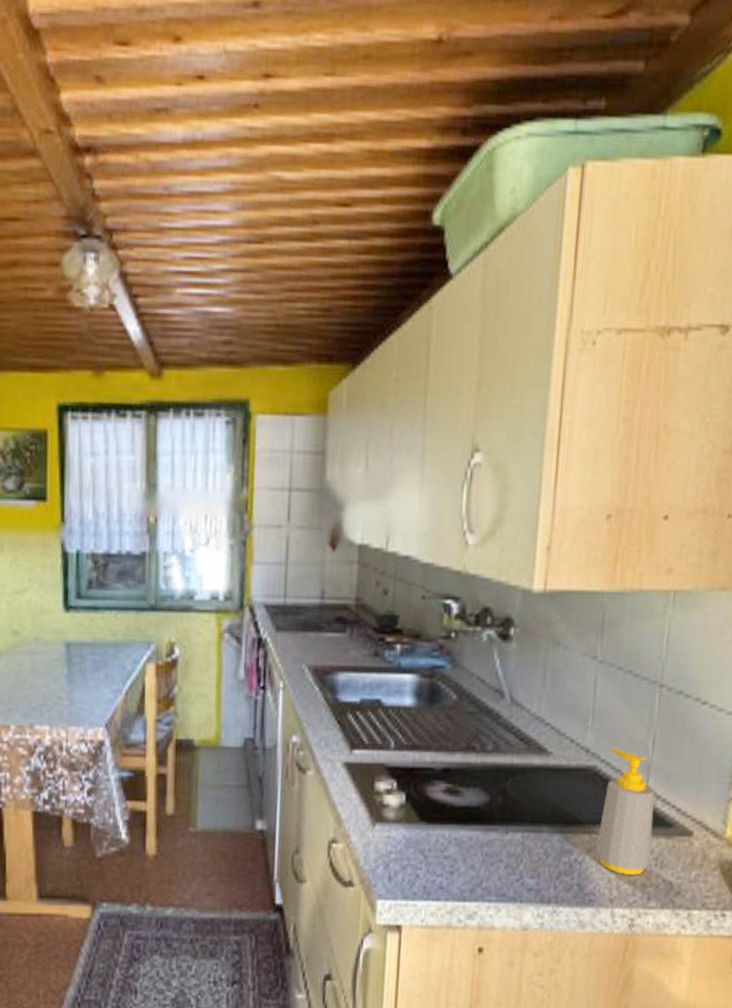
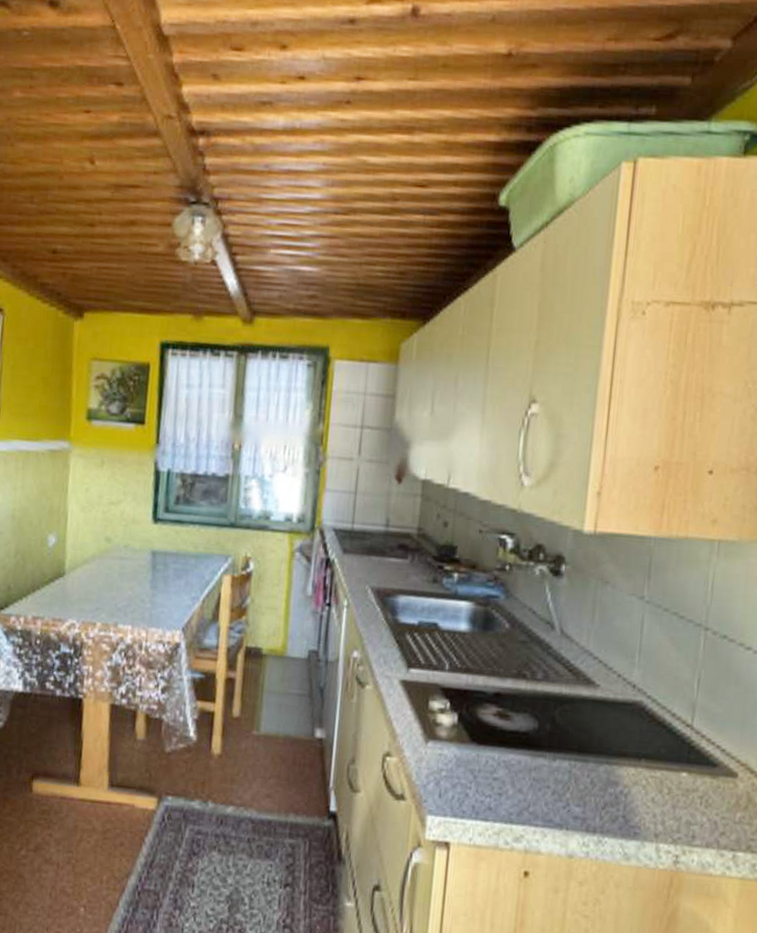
soap bottle: present [596,748,655,875] -> none [641,685,700,812]

